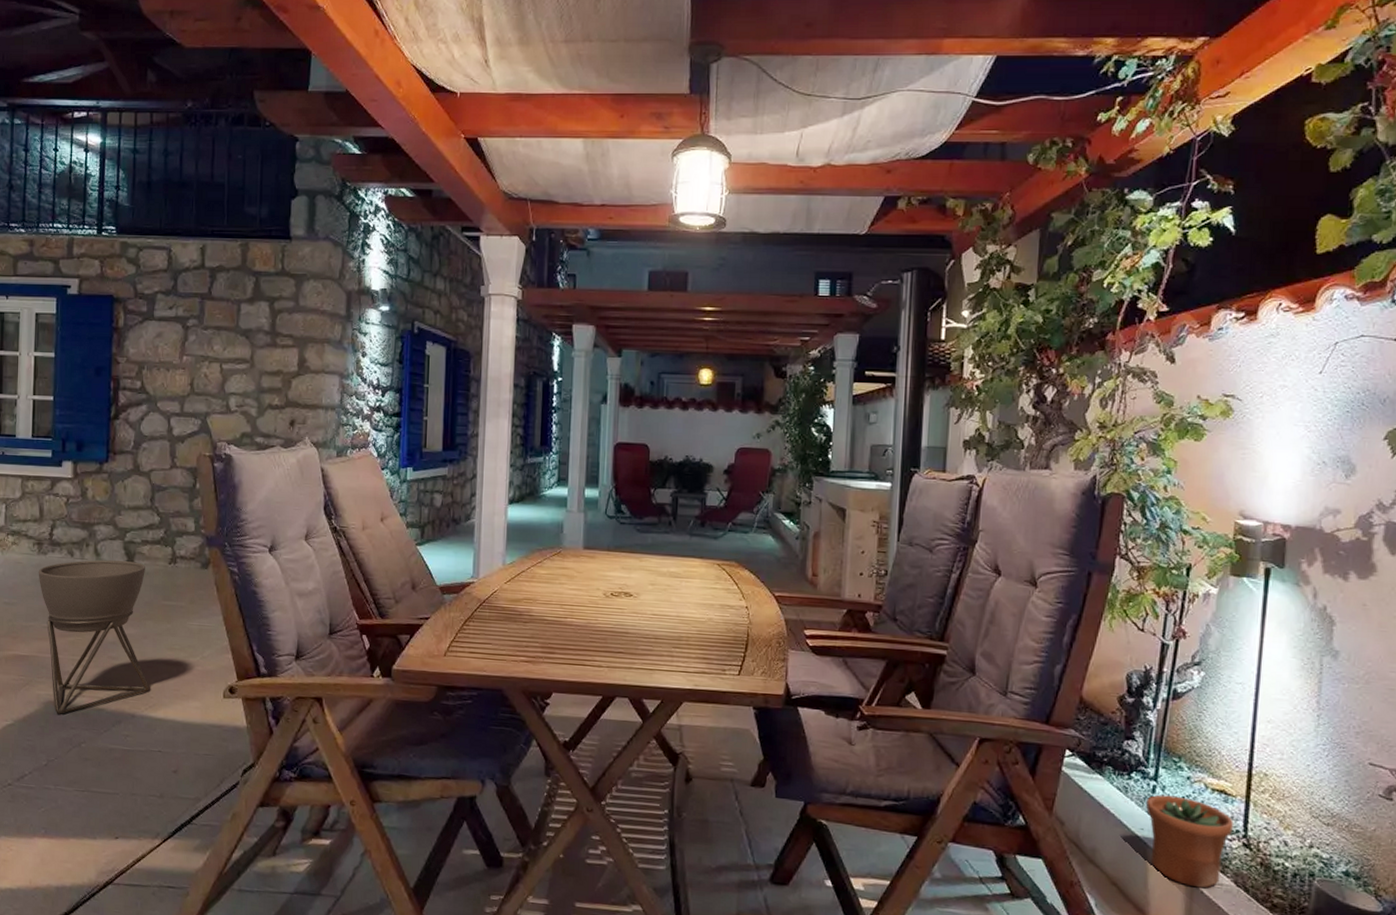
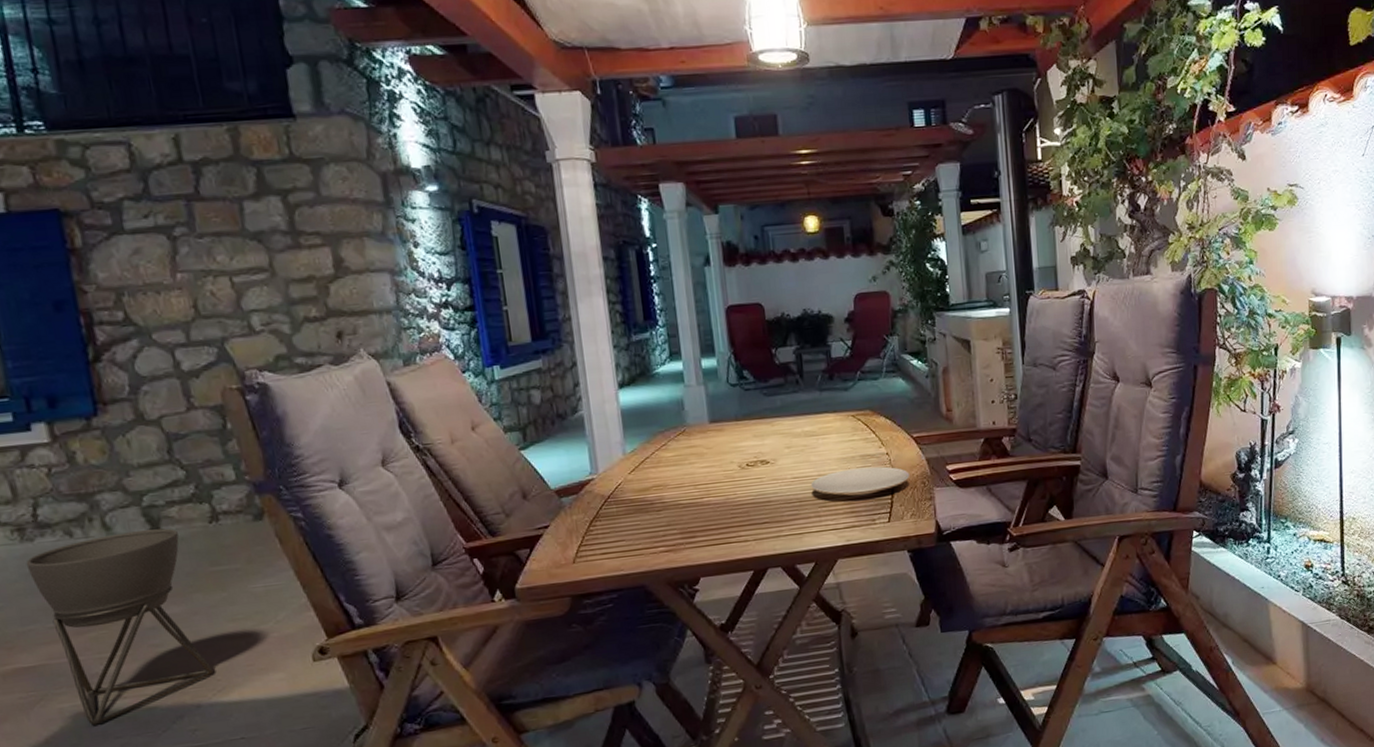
plate: none [668,615,766,644] -> present [810,466,910,496]
planter: present [1146,794,1233,888] -> none [1264,552,1333,628]

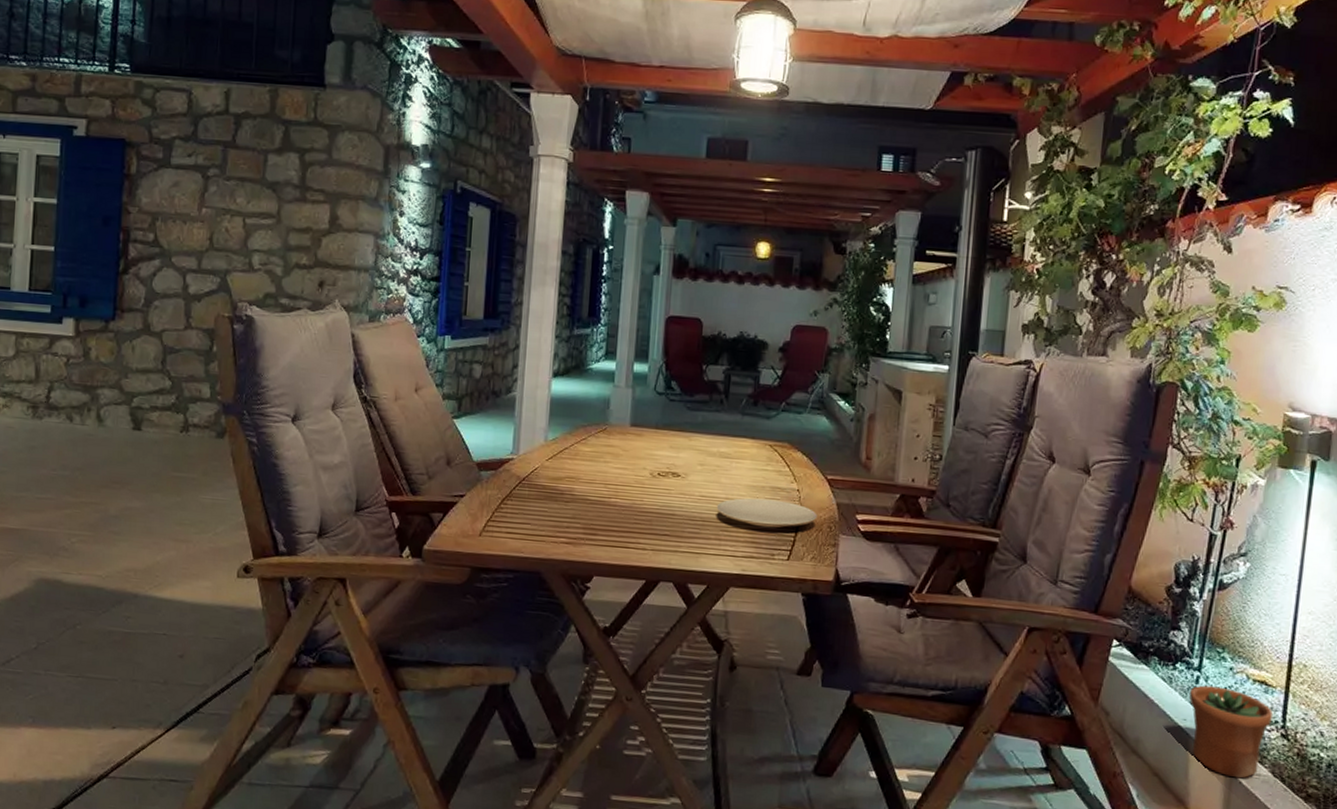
planter: present [25,528,213,726] -> none [32,426,155,593]
planter: none [1264,552,1333,628] -> present [1189,685,1273,779]

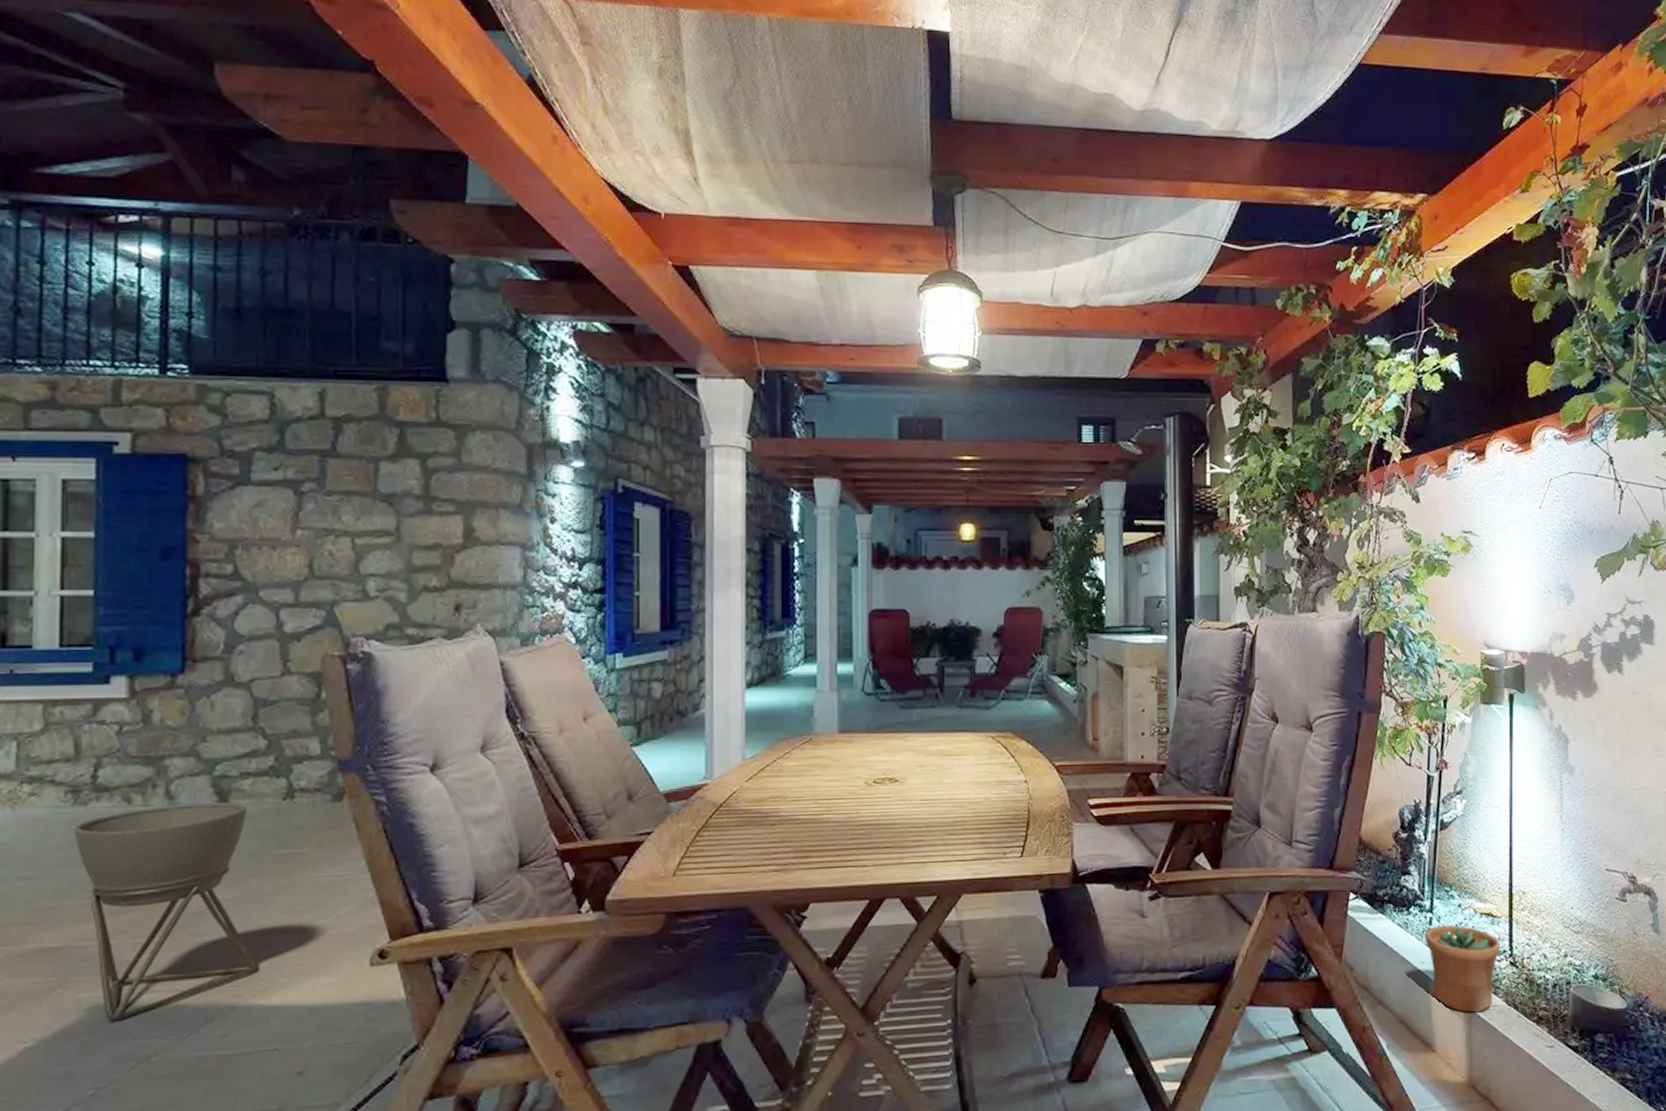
planter: none [32,426,155,593] -> present [74,802,257,1022]
plate: present [716,498,817,528] -> none [940,794,1048,825]

